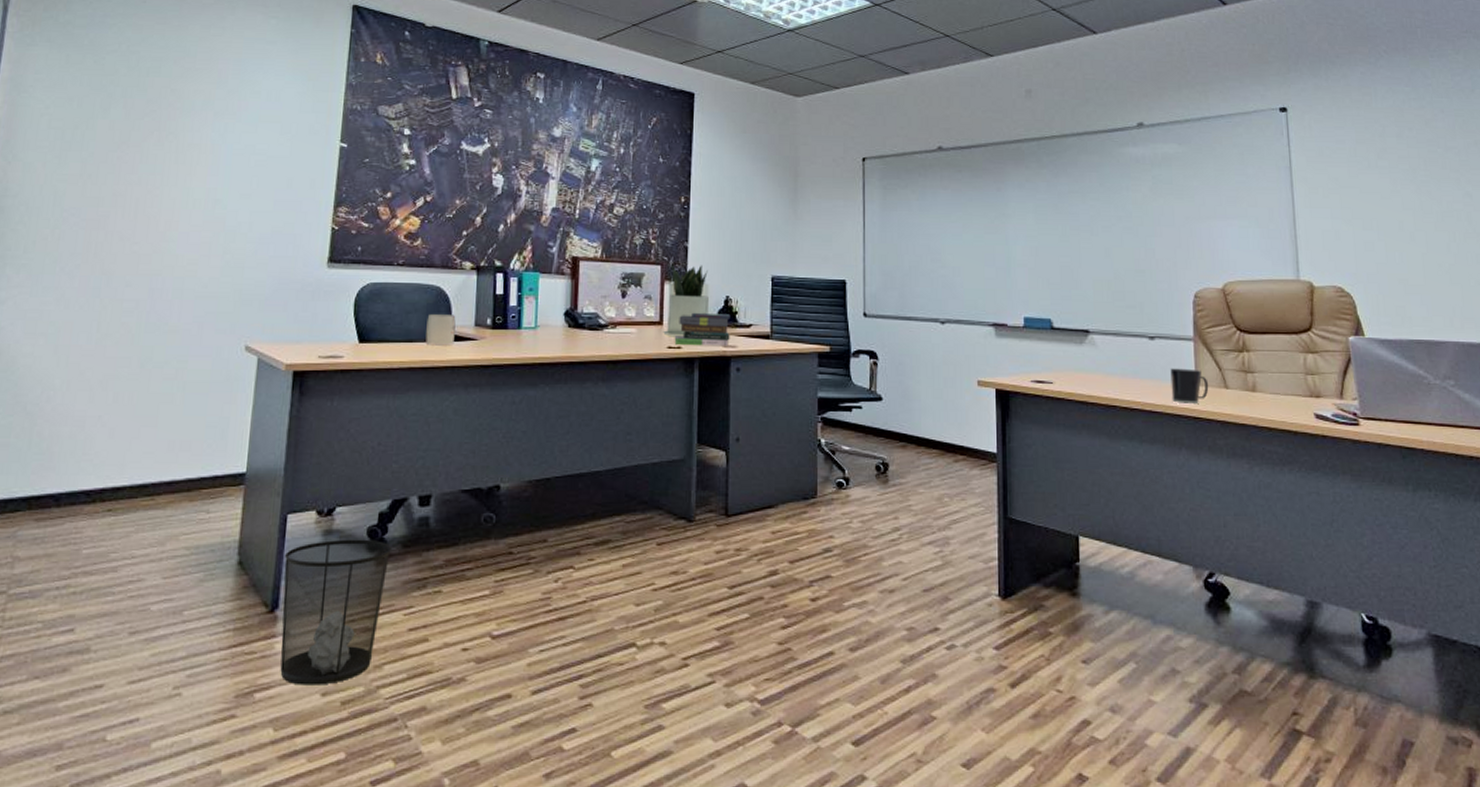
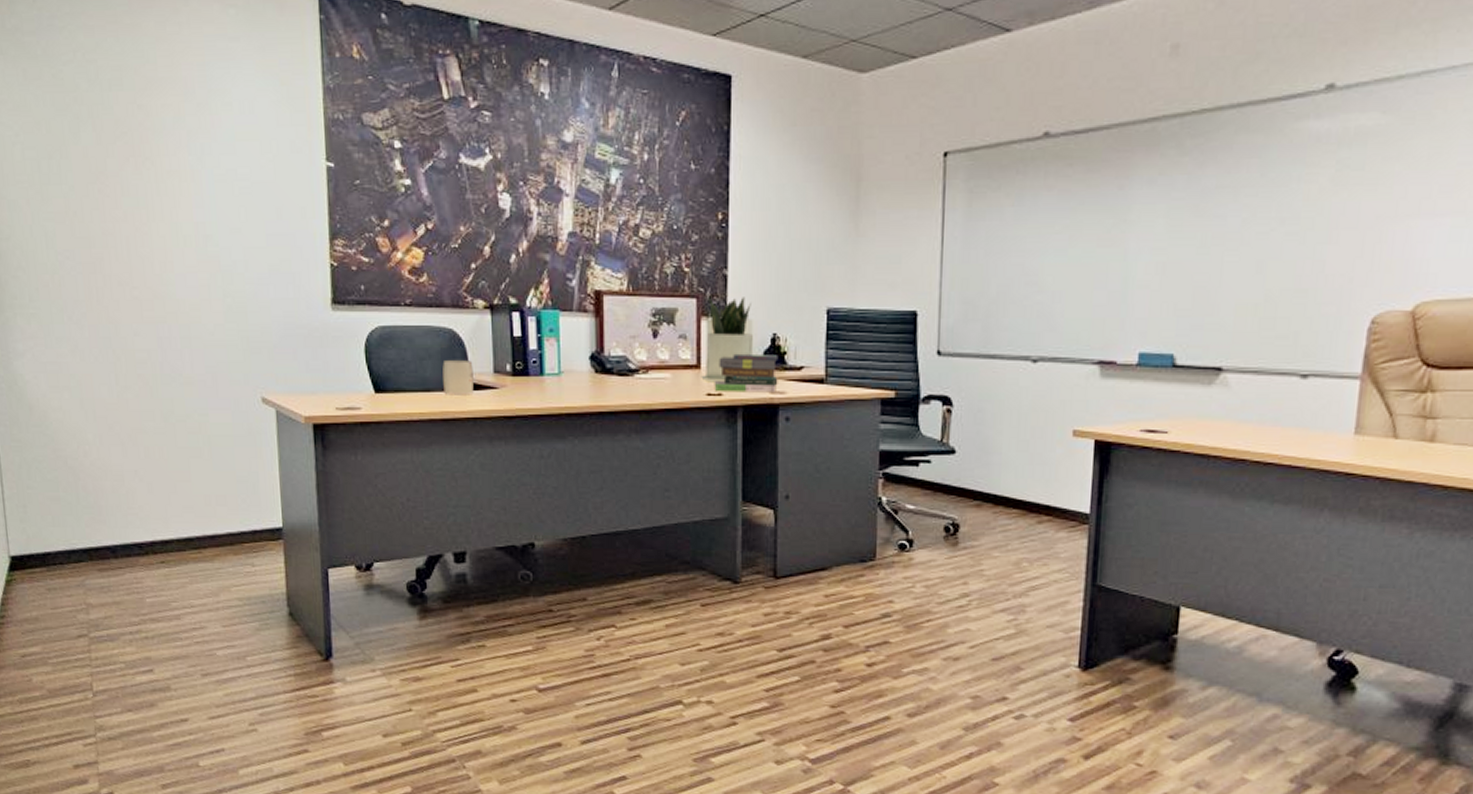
waste bin: present [280,539,393,685] -> none [331,593,433,728]
mug: present [1170,368,1209,405] -> none [1319,414,1372,458]

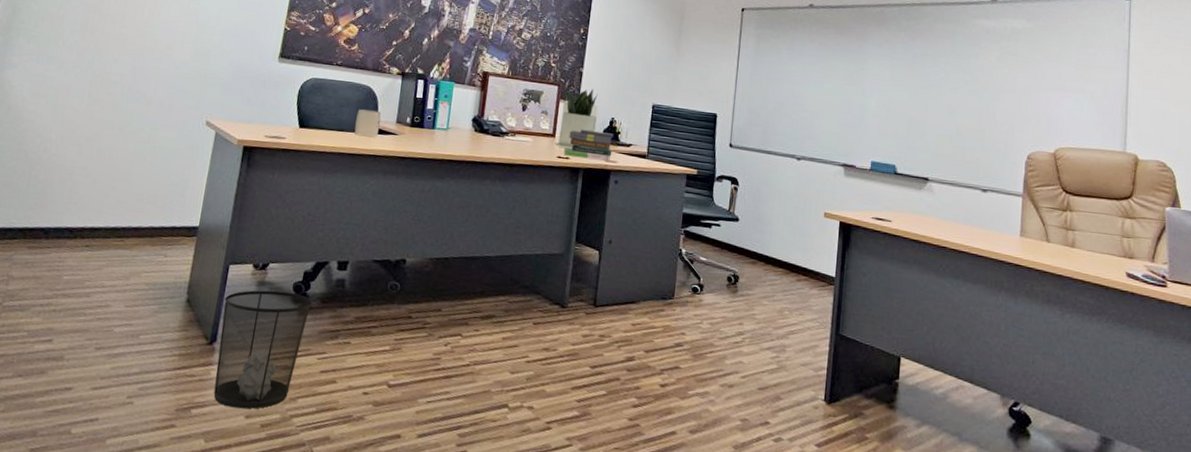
waste bin: none [331,593,433,728] -> present [213,290,313,409]

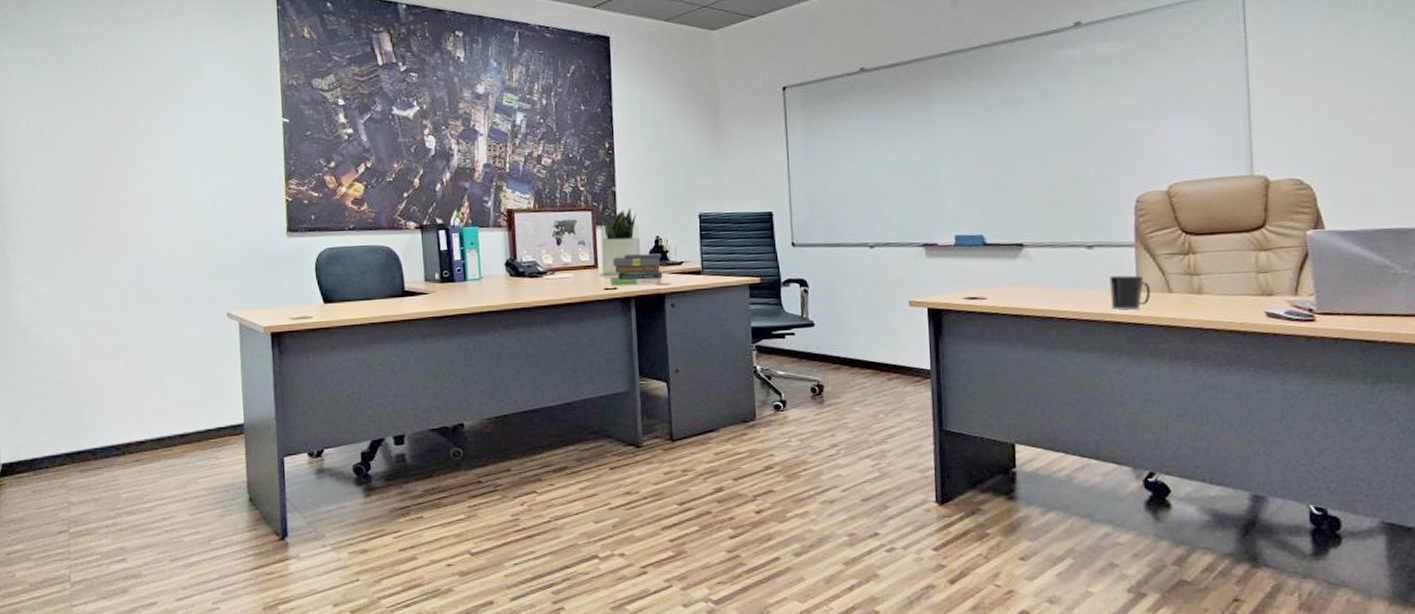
waste bin: present [213,290,313,409] -> none [287,475,377,599]
mug: present [354,109,381,138] -> none [381,272,408,302]
mug: none [997,219,1032,254] -> present [1110,275,1151,311]

